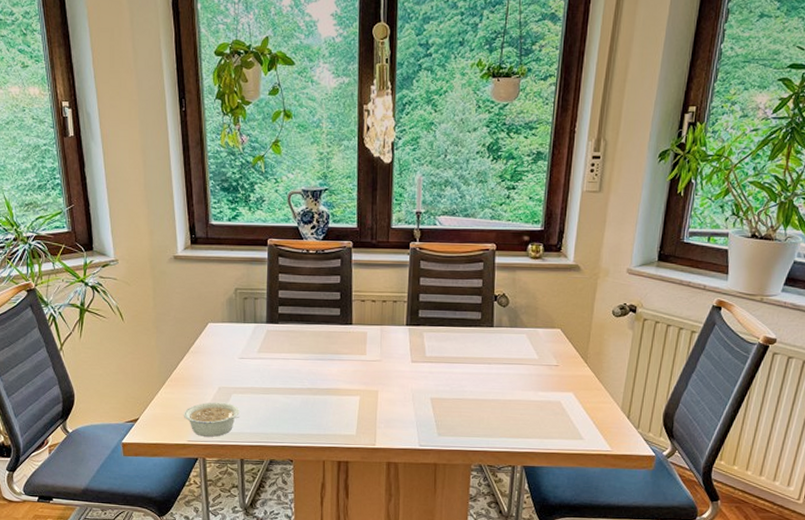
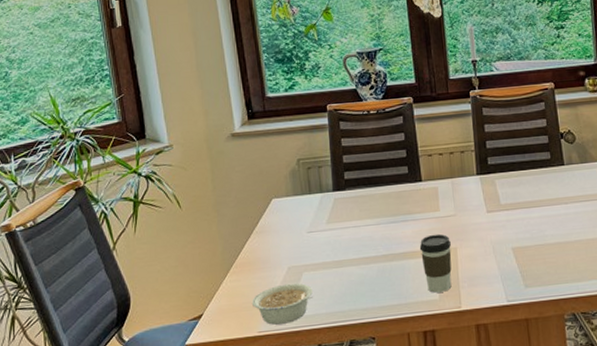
coffee cup: none [343,375,373,429] -> present [419,233,452,293]

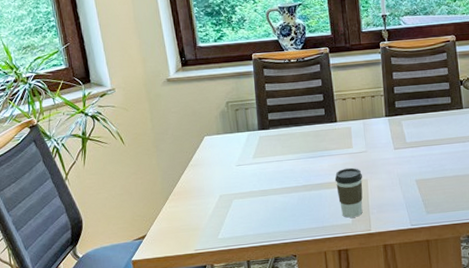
legume: present [251,283,313,325] -> none [188,209,242,244]

